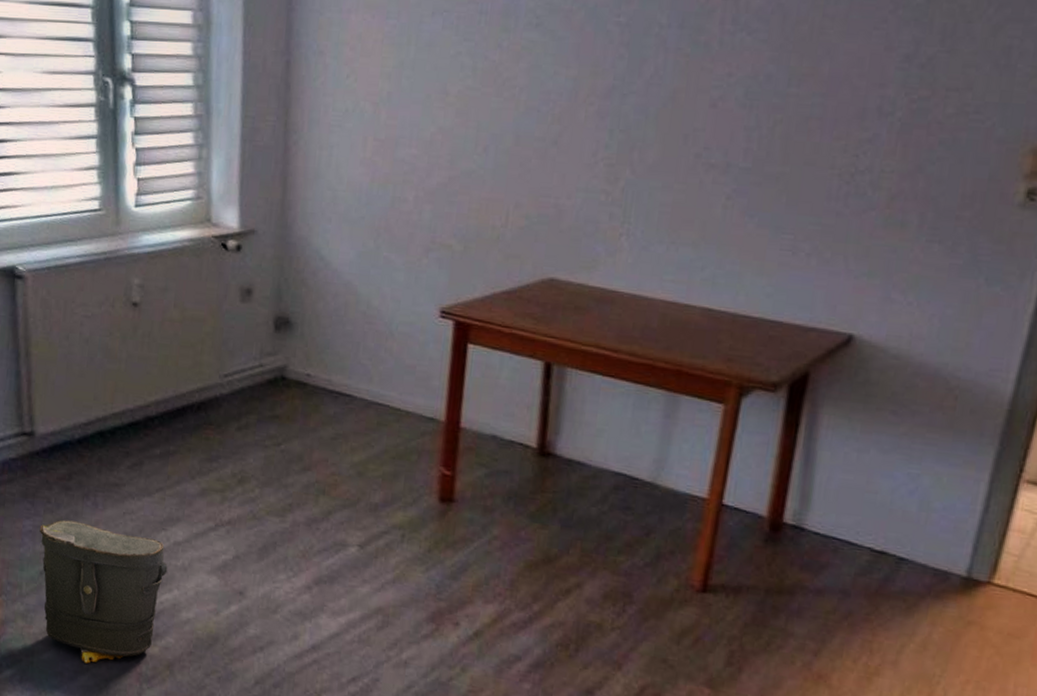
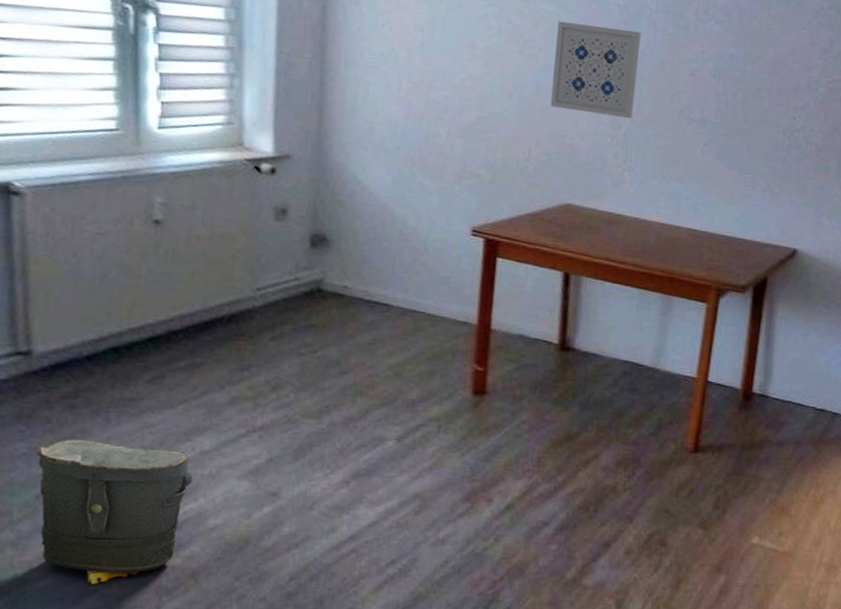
wall art: none [532,51,648,169] -> present [550,21,642,119]

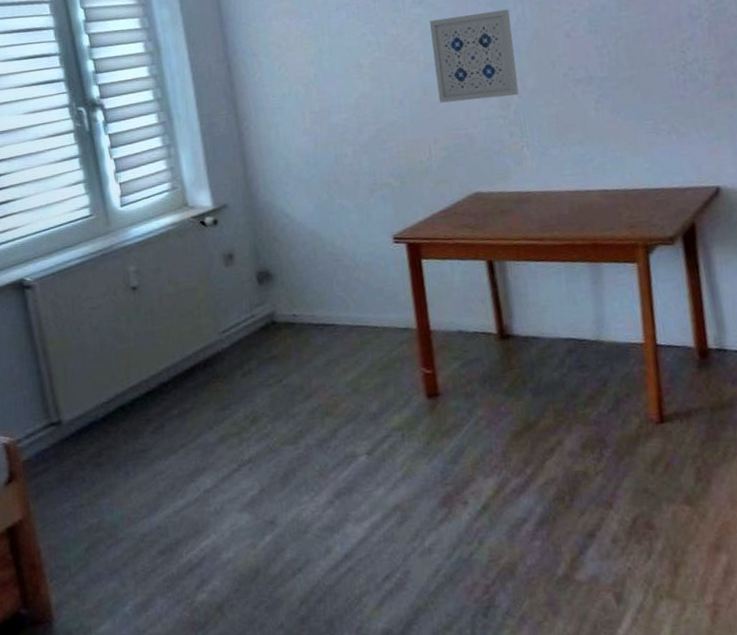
bag: present [36,439,193,584] -> none [79,491,203,626]

